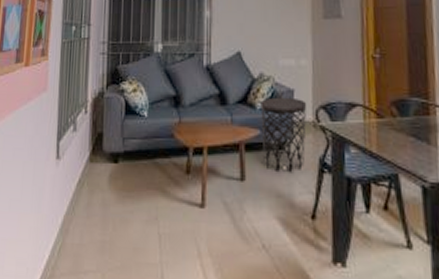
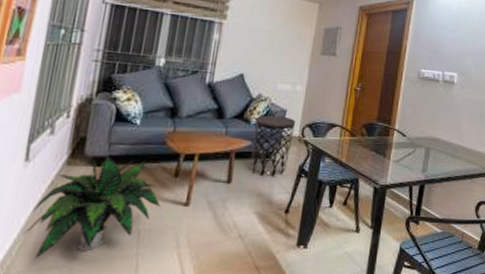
potted plant: none [63,151,177,261] -> present [25,155,161,258]

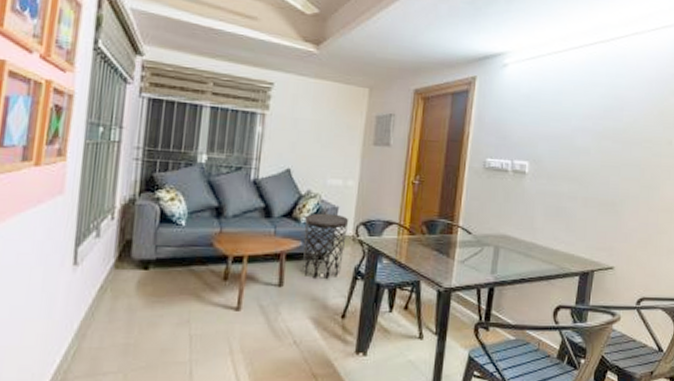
potted plant: present [25,155,161,258] -> none [79,258,211,364]

